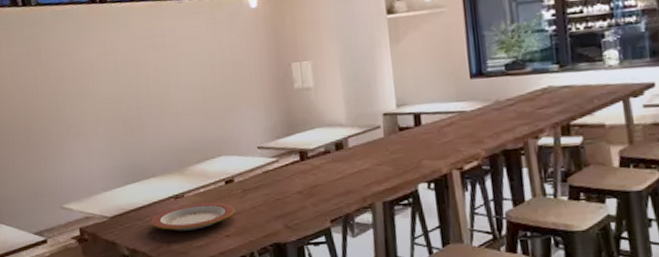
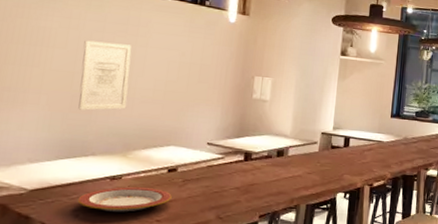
wall art: none [121,58,172,134] -> present [78,40,132,111]

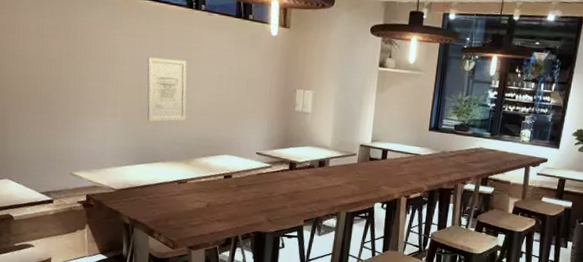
plate: present [77,187,172,212] -> none [153,190,229,212]

